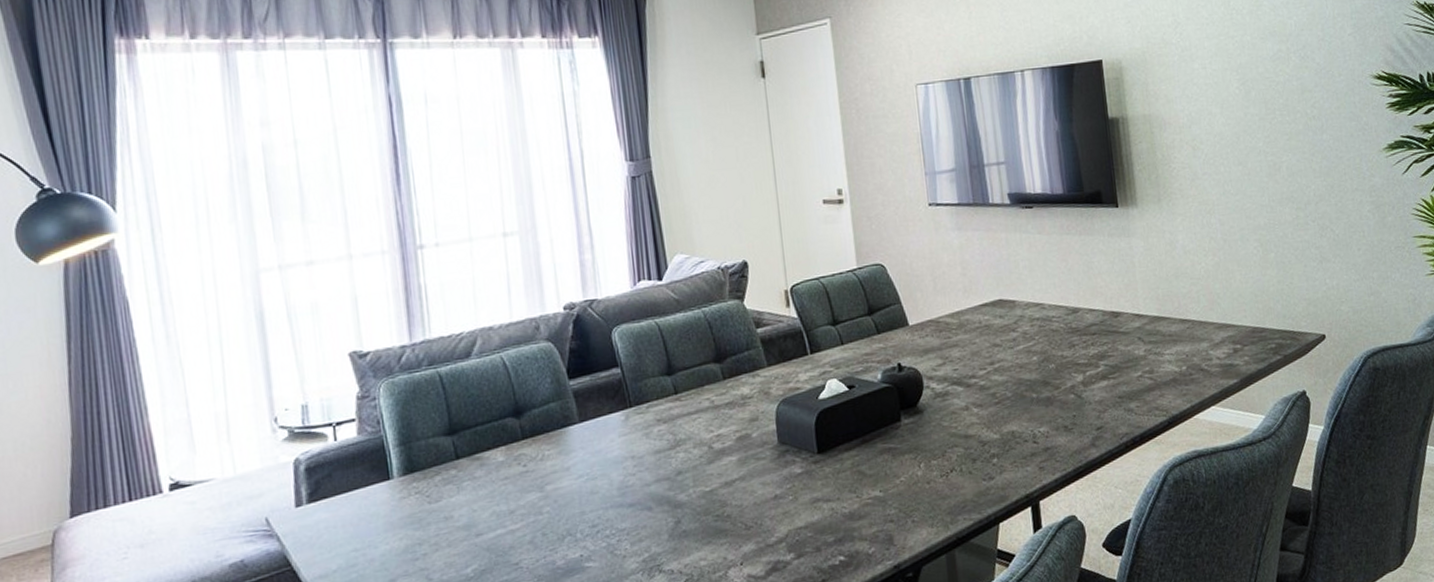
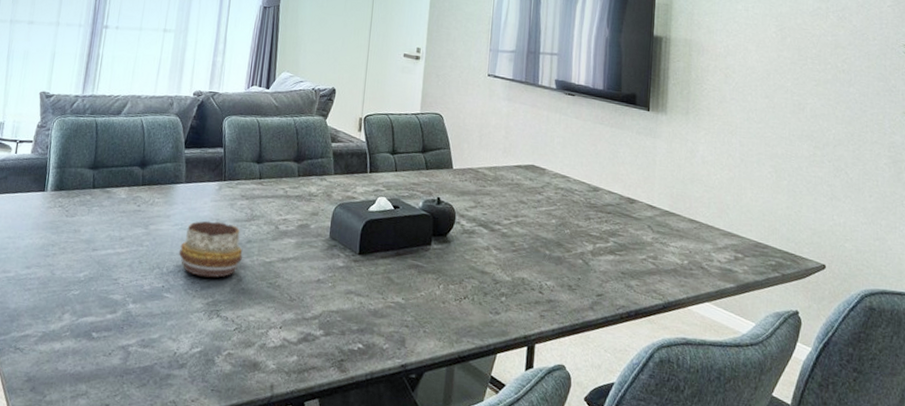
decorative bowl: none [591,458,675,532] -> present [178,220,243,278]

